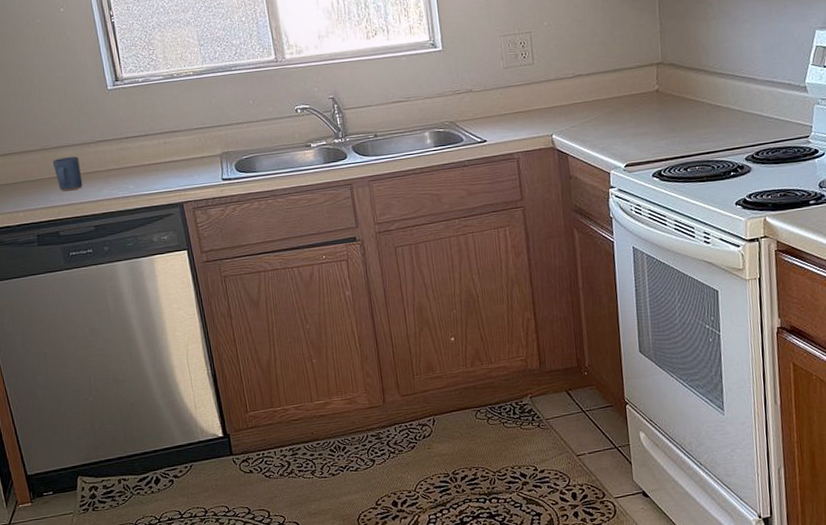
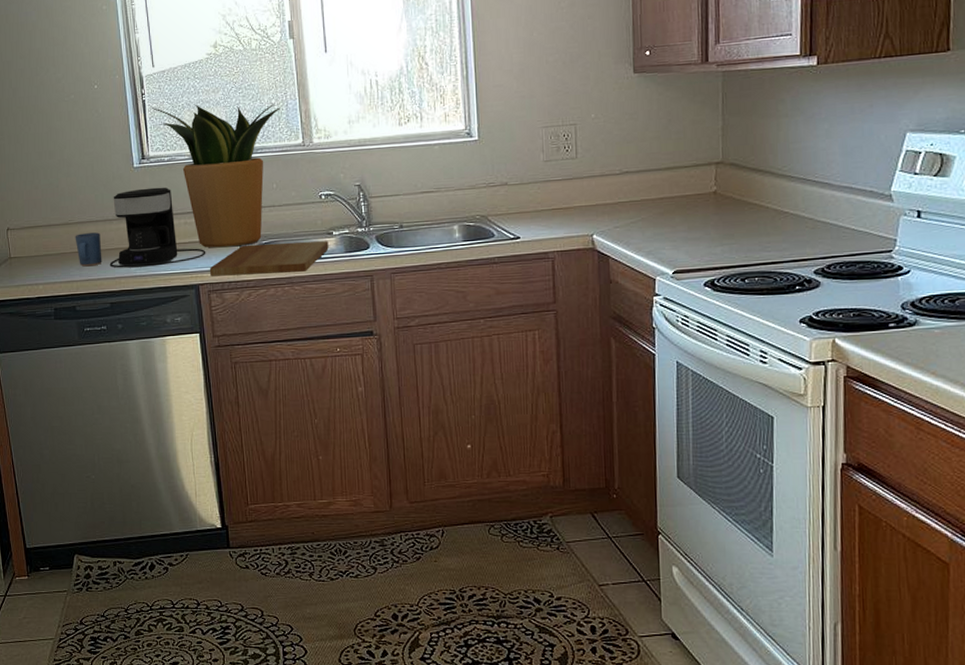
coffee maker: none [89,108,188,191] -> present [109,187,206,268]
potted plant: none [122,22,251,166] -> present [152,104,281,248]
cutting board: none [192,153,308,194] -> present [209,241,329,277]

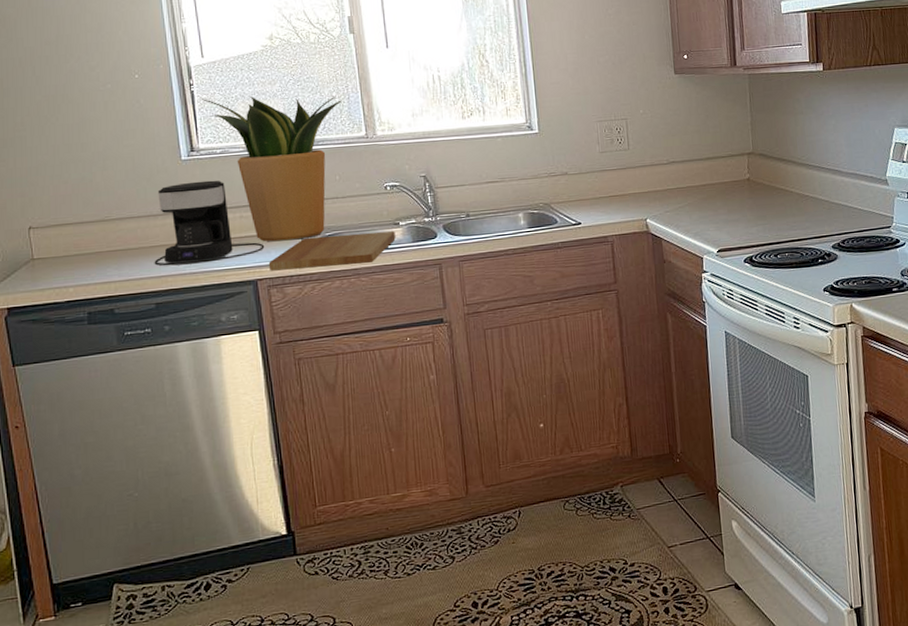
mug: present [75,232,102,267] -> none [112,229,146,266]

